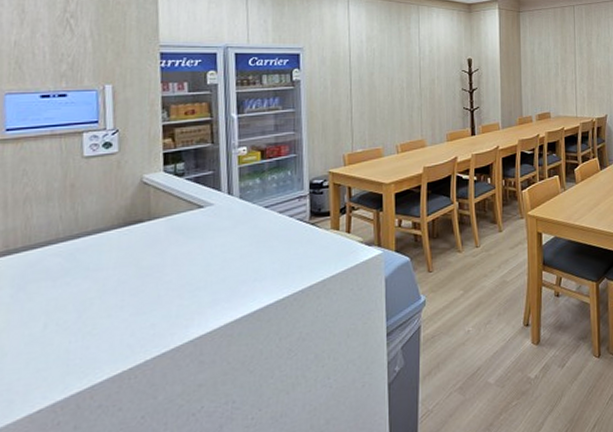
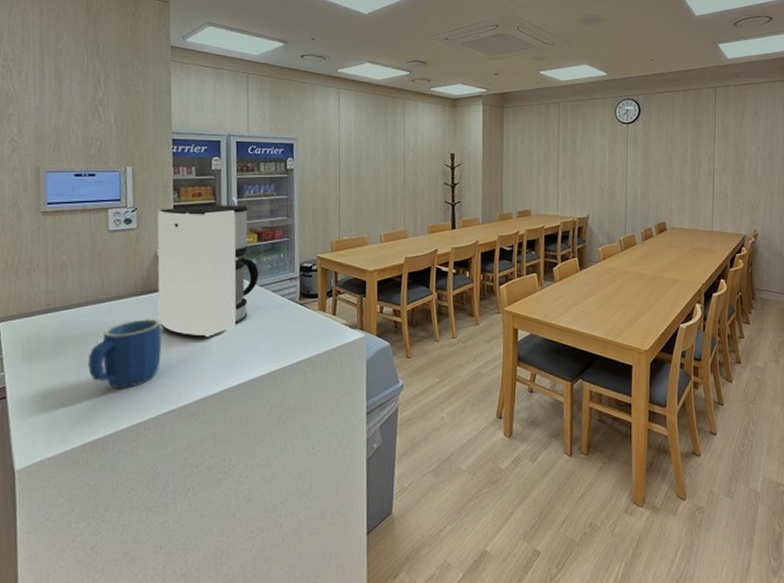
mug: none [58,252,150,336] -> present [88,319,162,389]
coffee maker: none [143,121,263,270] -> present [157,205,259,338]

